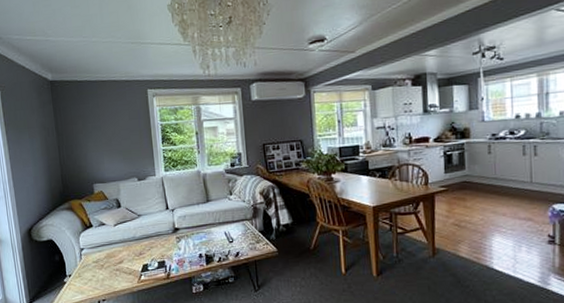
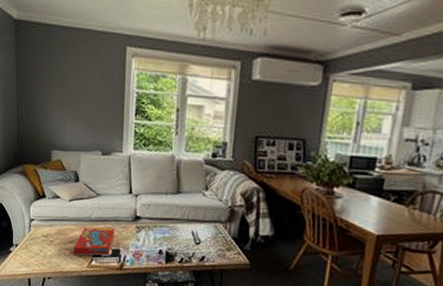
snack box: none [123,243,159,274] -> present [73,227,115,256]

